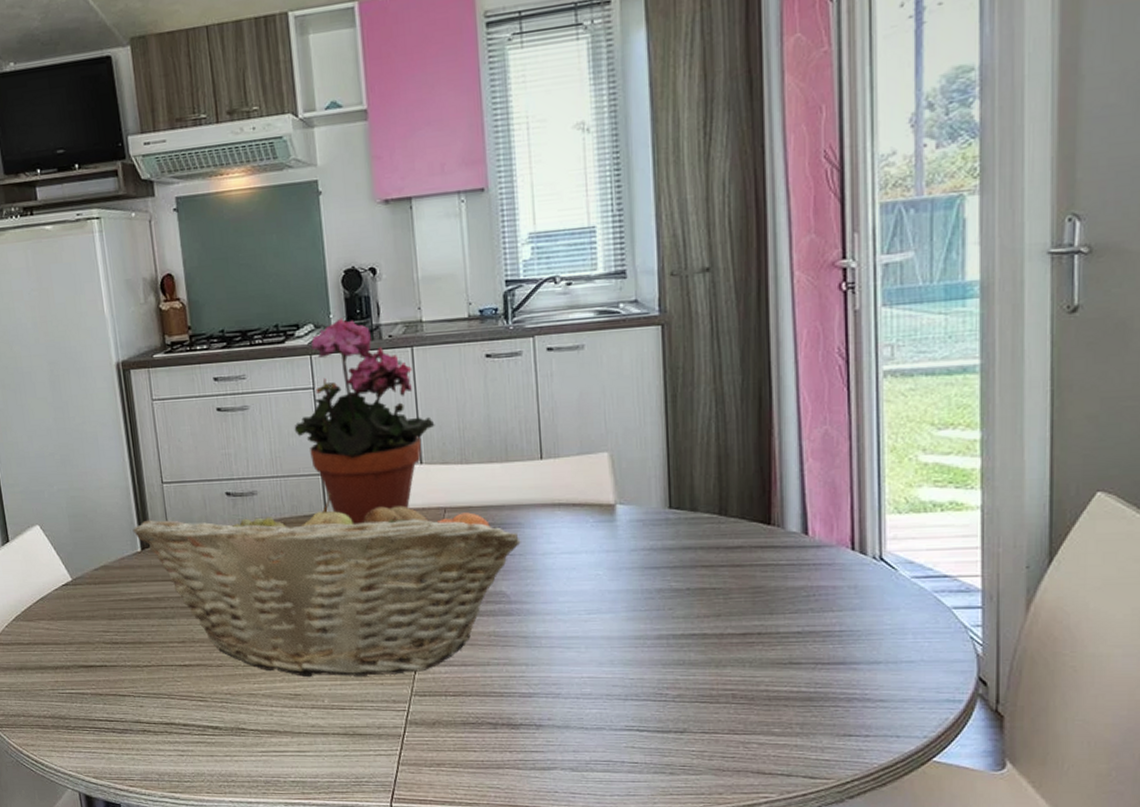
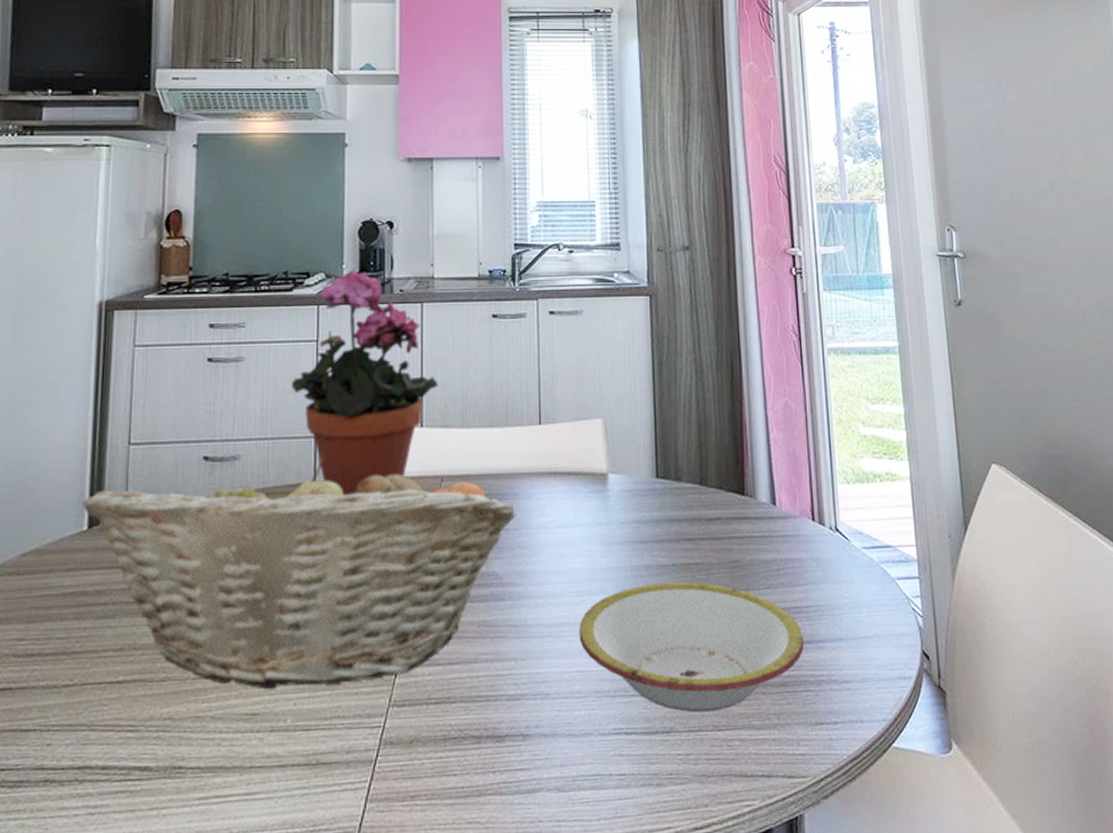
bowl: none [588,604,835,718] -> present [579,581,804,713]

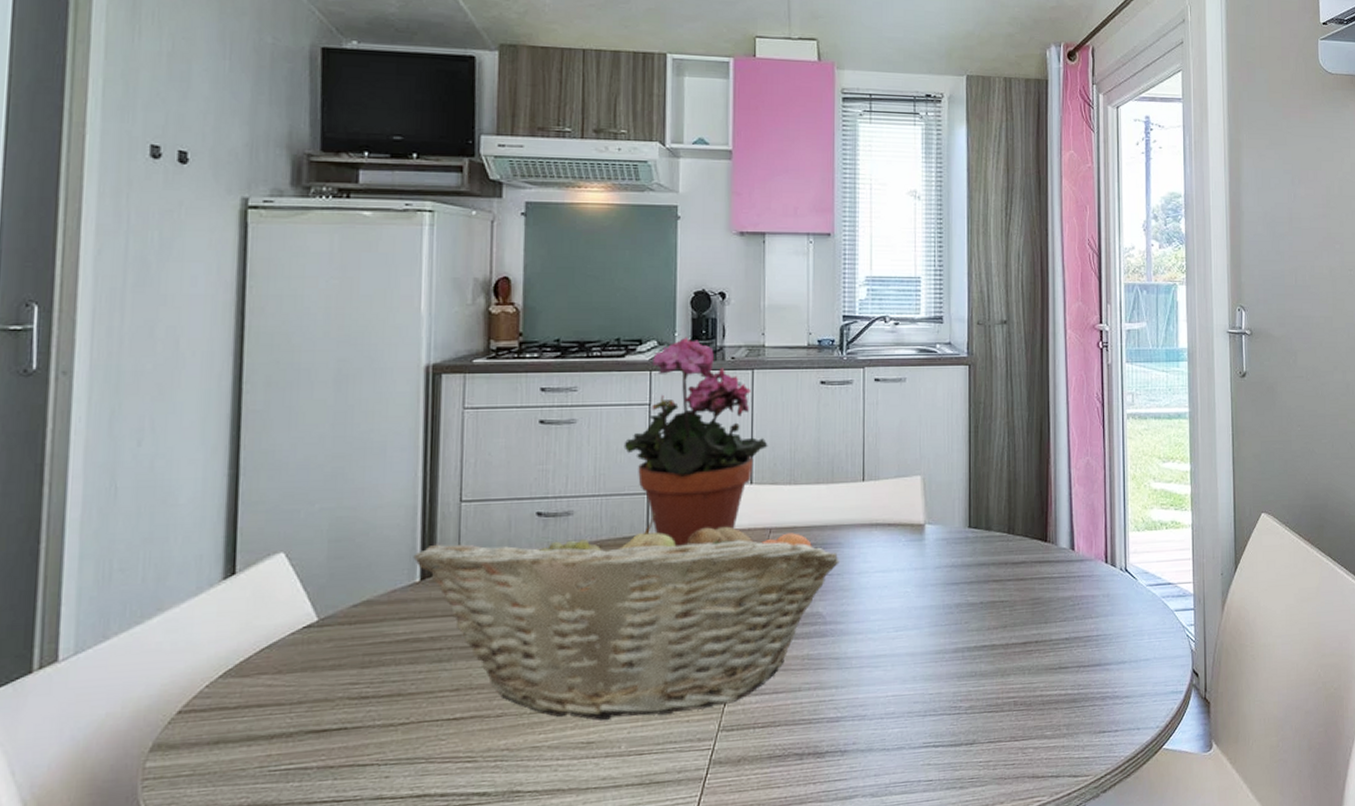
bowl: present [579,581,804,713] -> none [895,617,1093,727]

